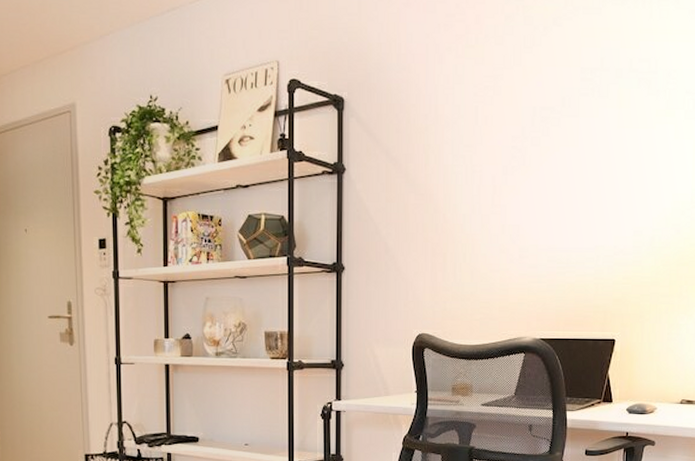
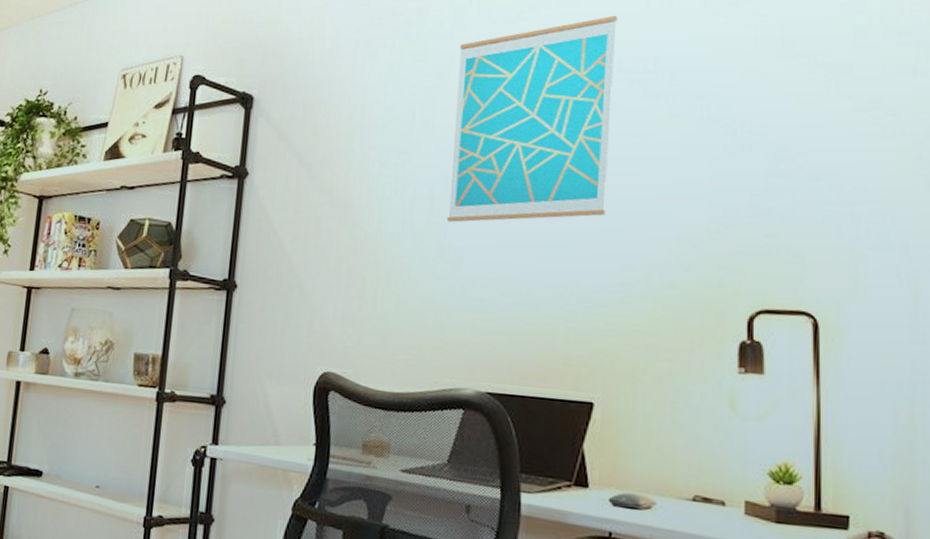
wall art: none [506,22,629,204] -> present [446,15,617,223]

